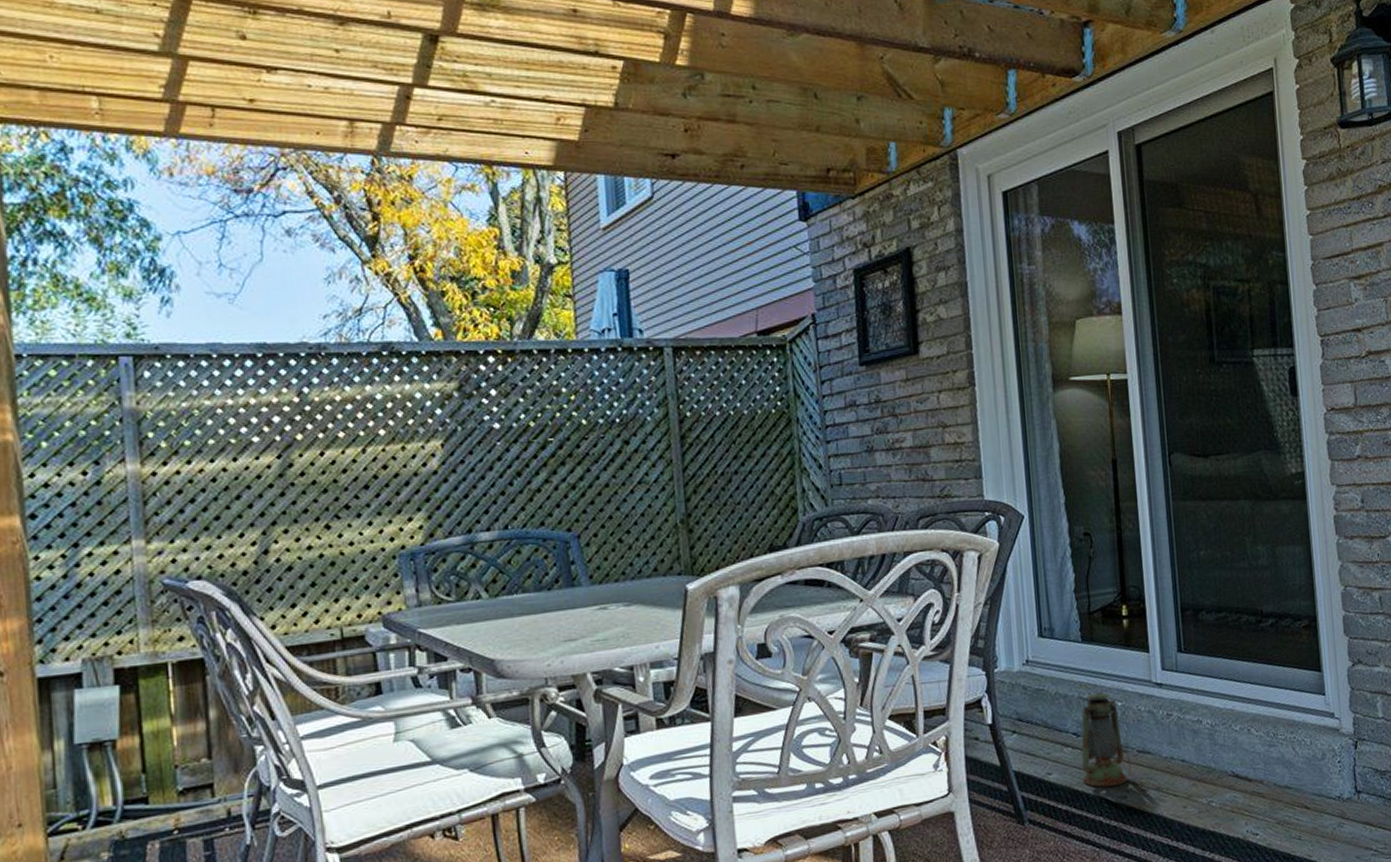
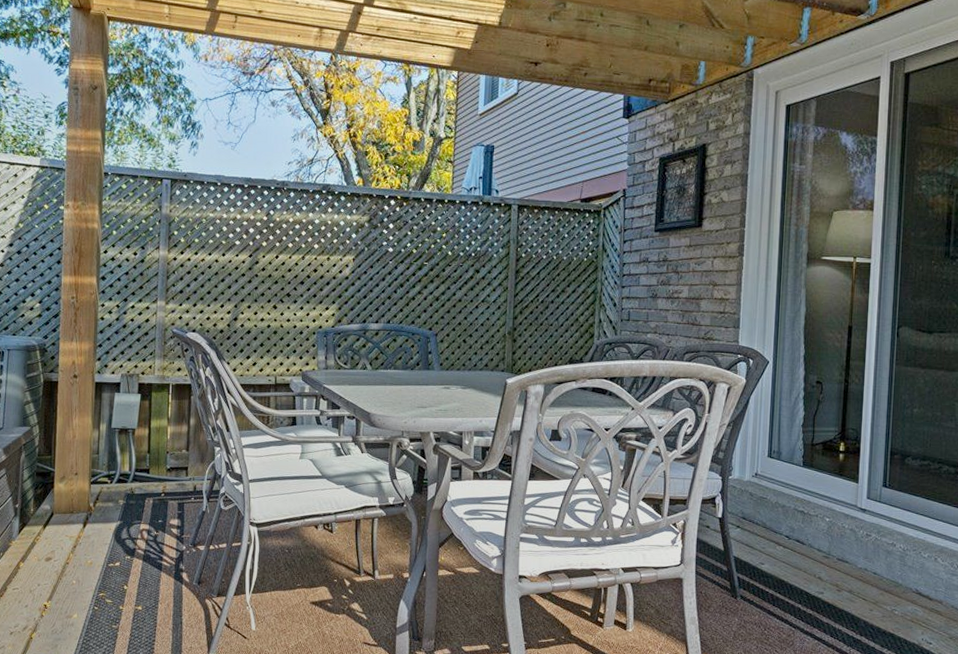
lantern: present [1079,685,1131,788] -> none [788,502,830,583]

